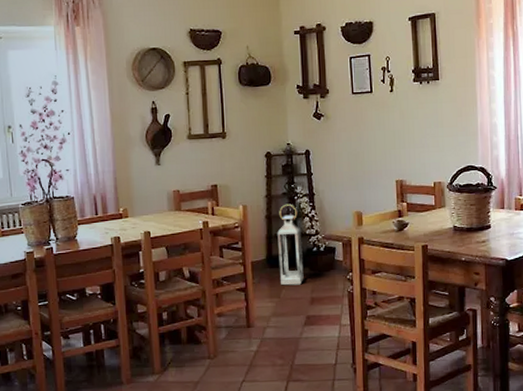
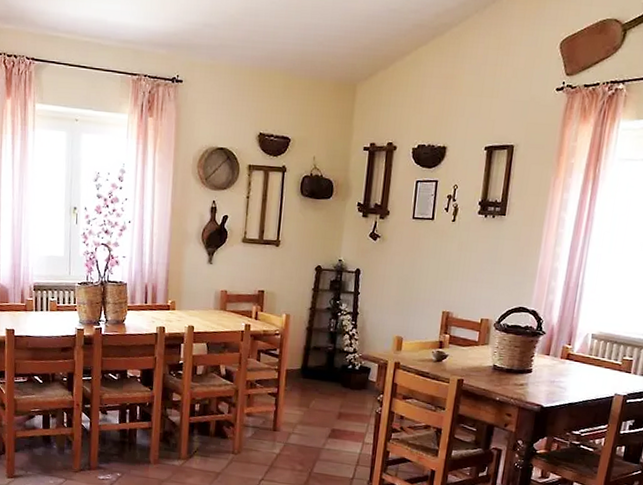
lantern: present [277,204,304,286] -> none [312,319,339,399]

